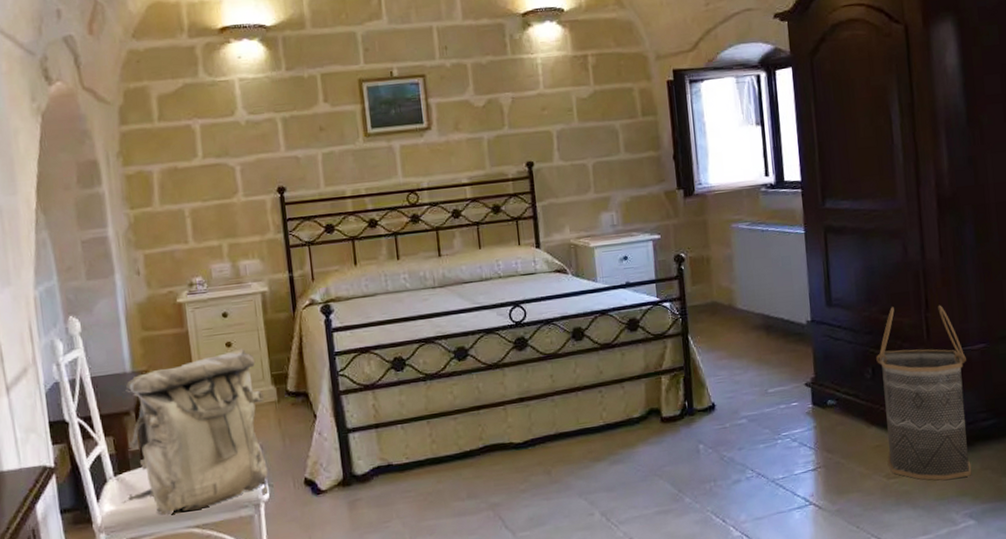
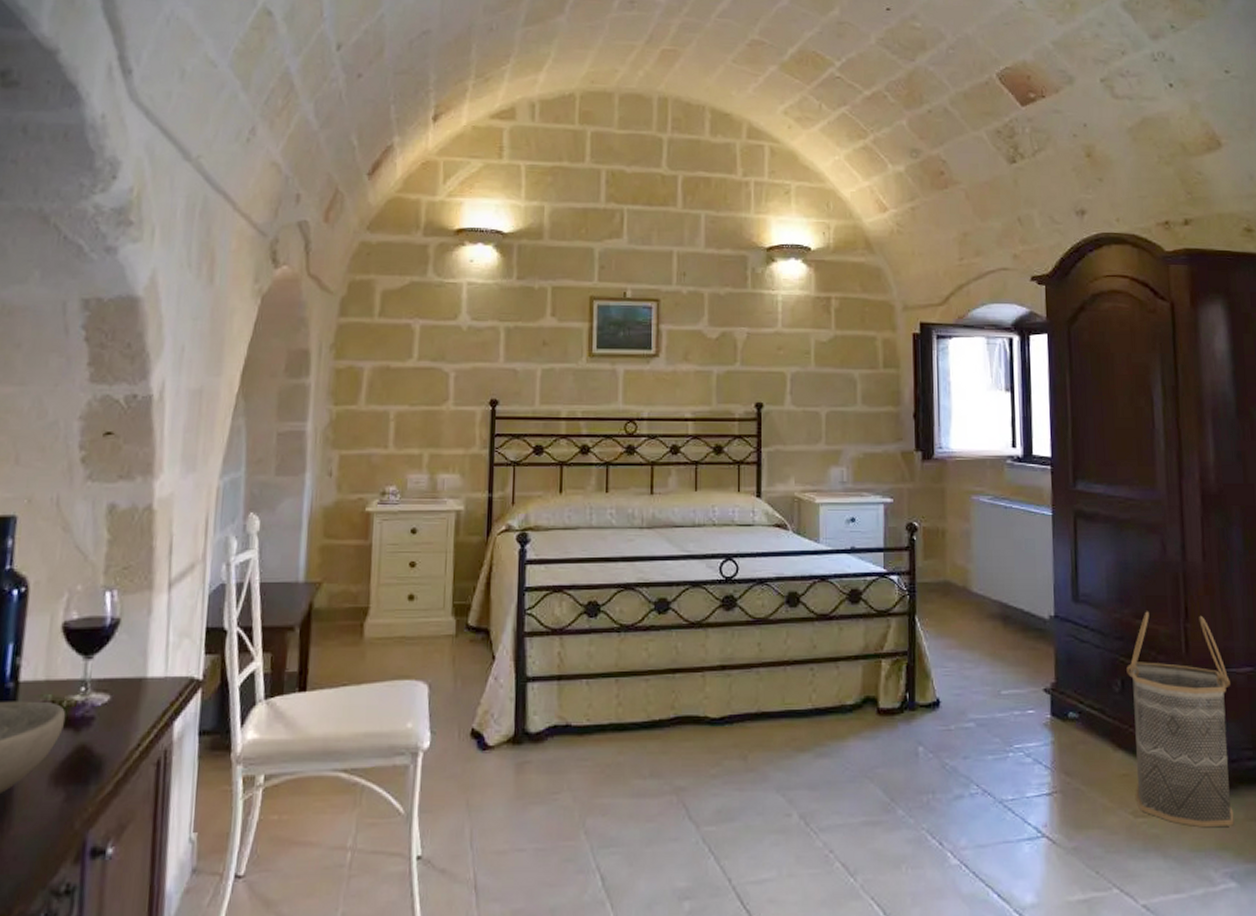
backpack: present [122,348,269,515] -> none [267,570,442,753]

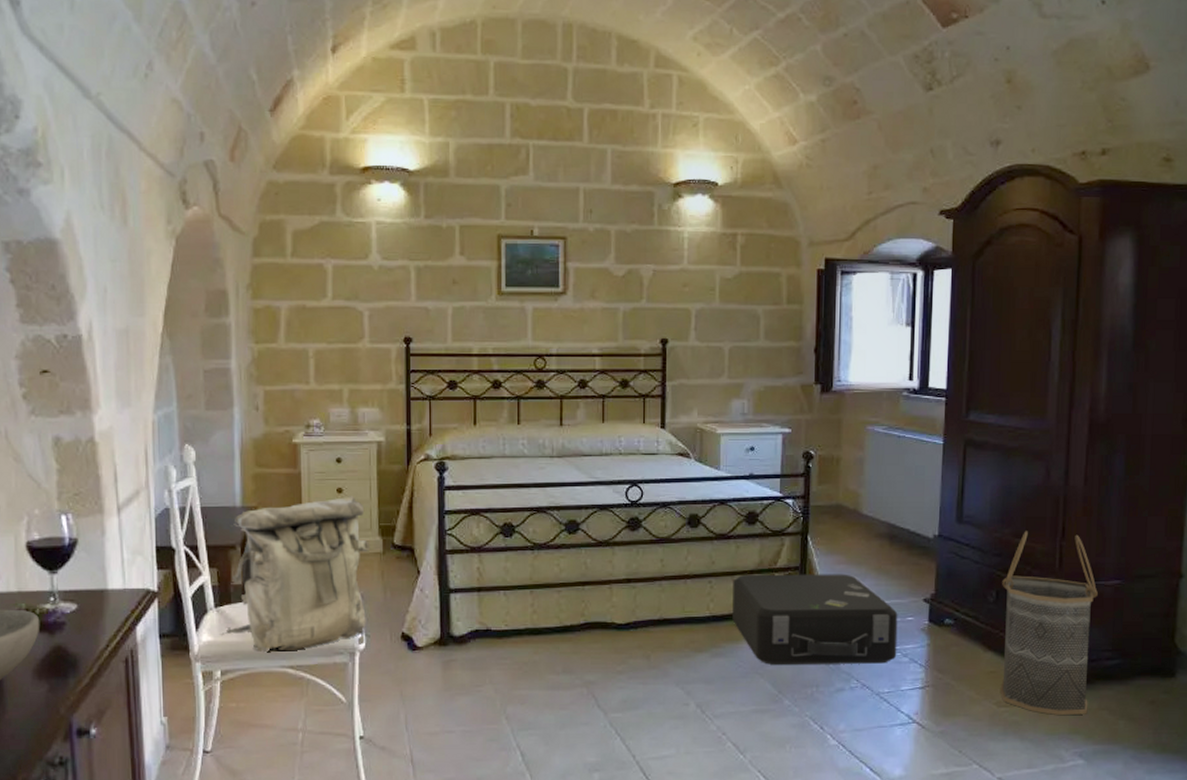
backpack: none [267,570,442,753] -> present [220,496,371,653]
suitcase: none [837,660,1019,766] -> present [732,574,898,665]

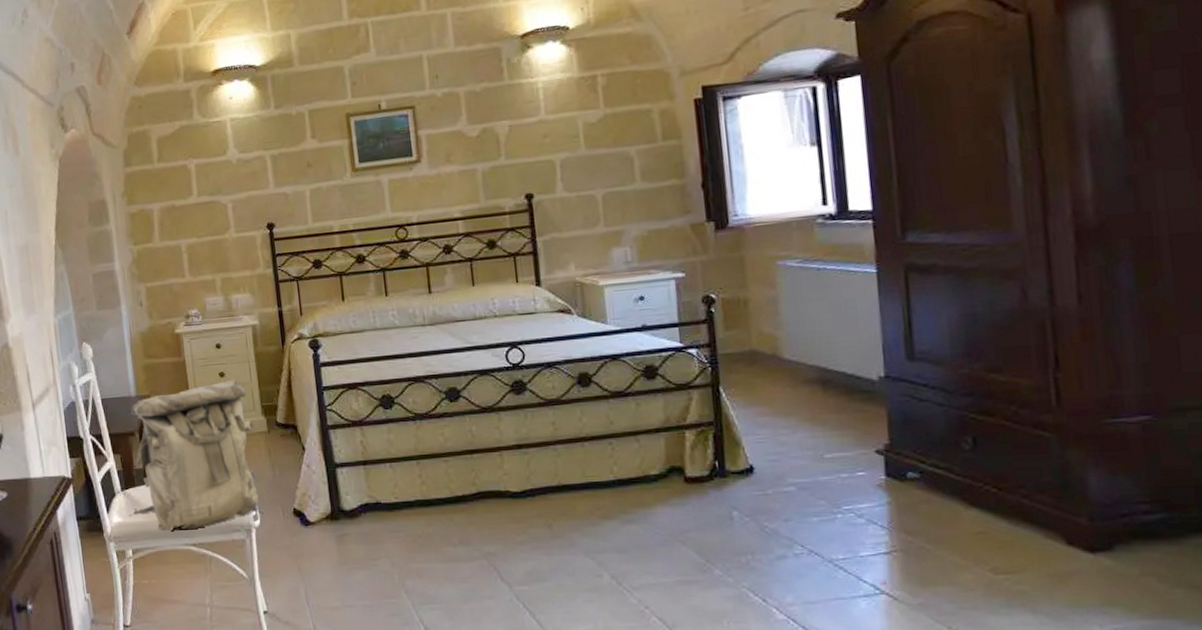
suitcase: present [732,574,898,665] -> none [637,426,849,531]
basket: present [1000,531,1098,716] -> none [978,364,1126,584]

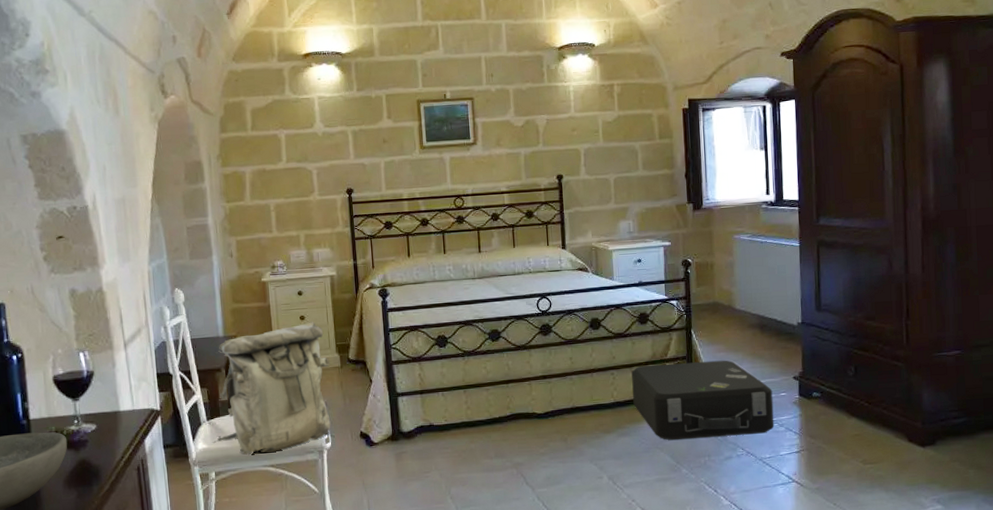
suitcase: none [637,426,849,531] -> present [631,360,774,440]

